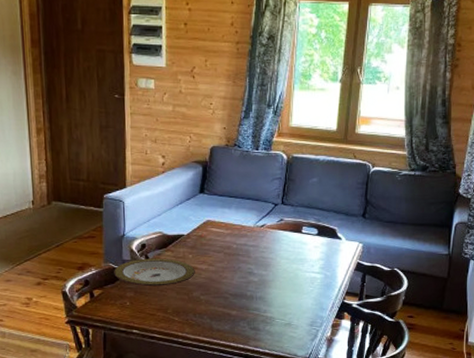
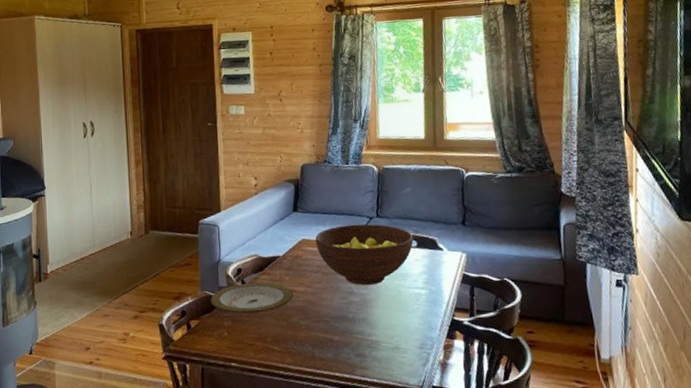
fruit bowl: none [220,209,315,268] -> present [315,224,414,286]

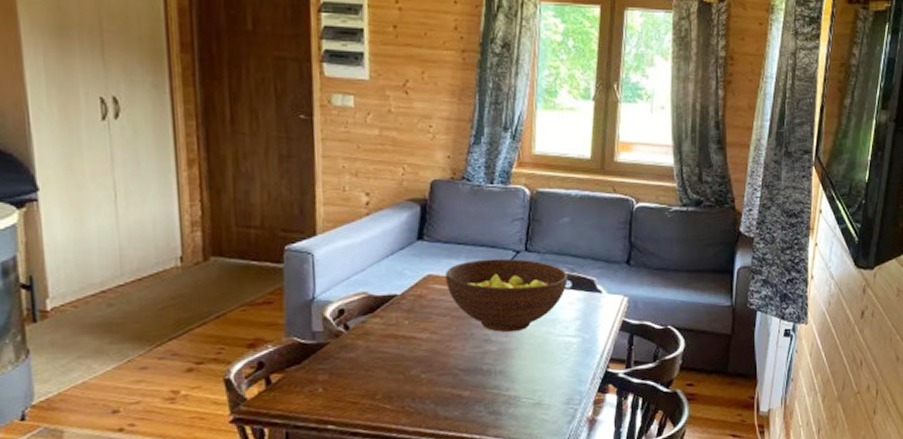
plate: present [210,282,293,314] -> none [300,326,413,366]

